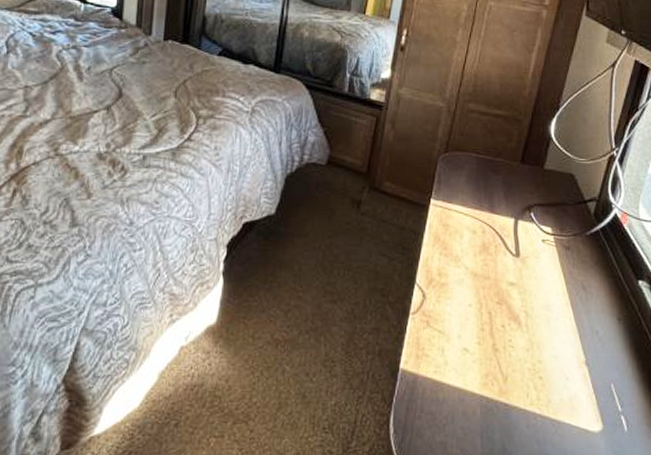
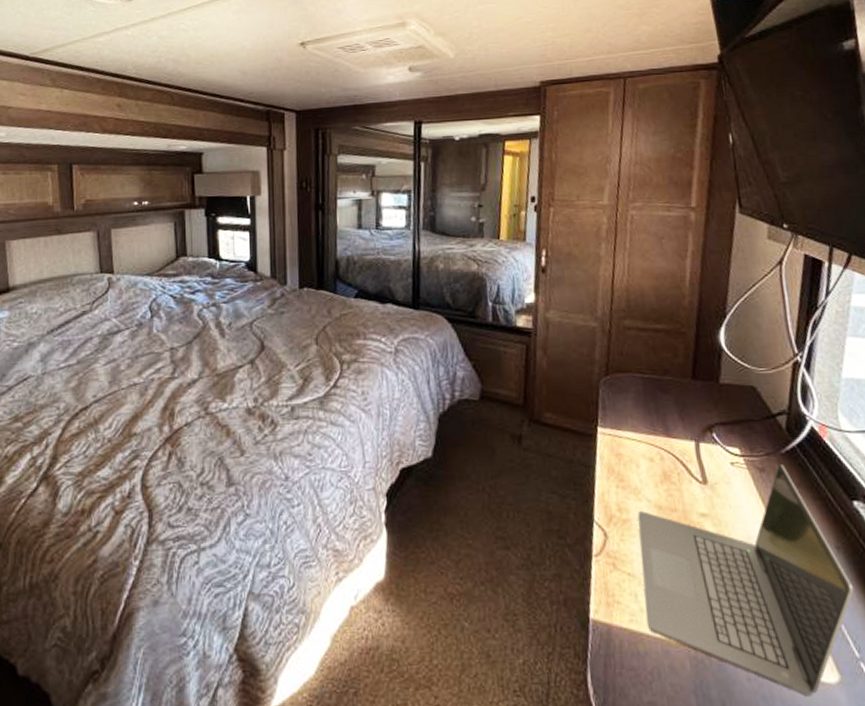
laptop: none [448,243,627,442] -> present [637,463,854,697]

